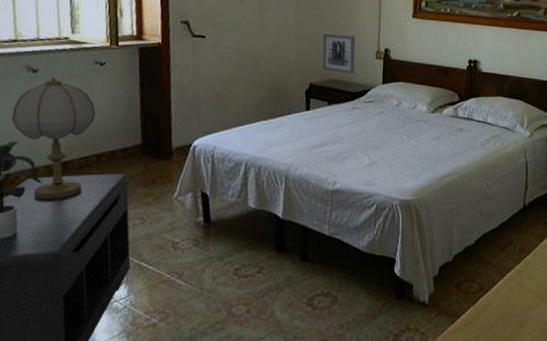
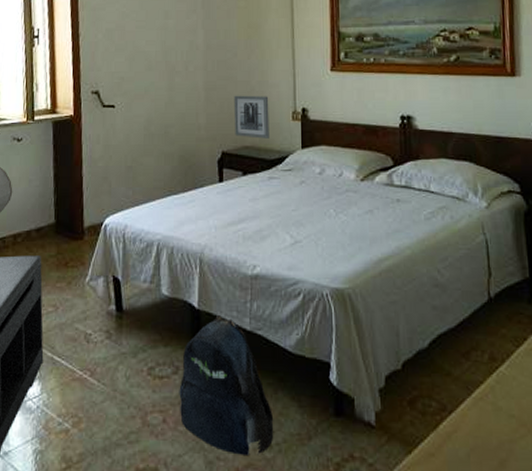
backpack: none [262,224,346,334] -> present [179,315,274,455]

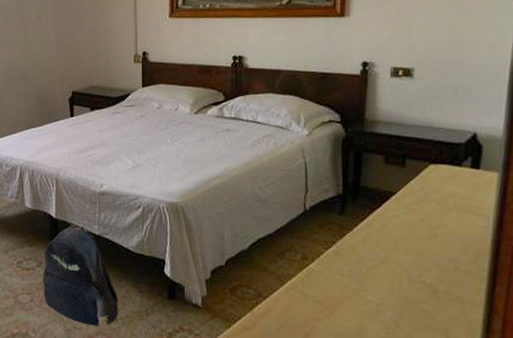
wall art: present [233,95,269,139] -> none [81,41,114,79]

